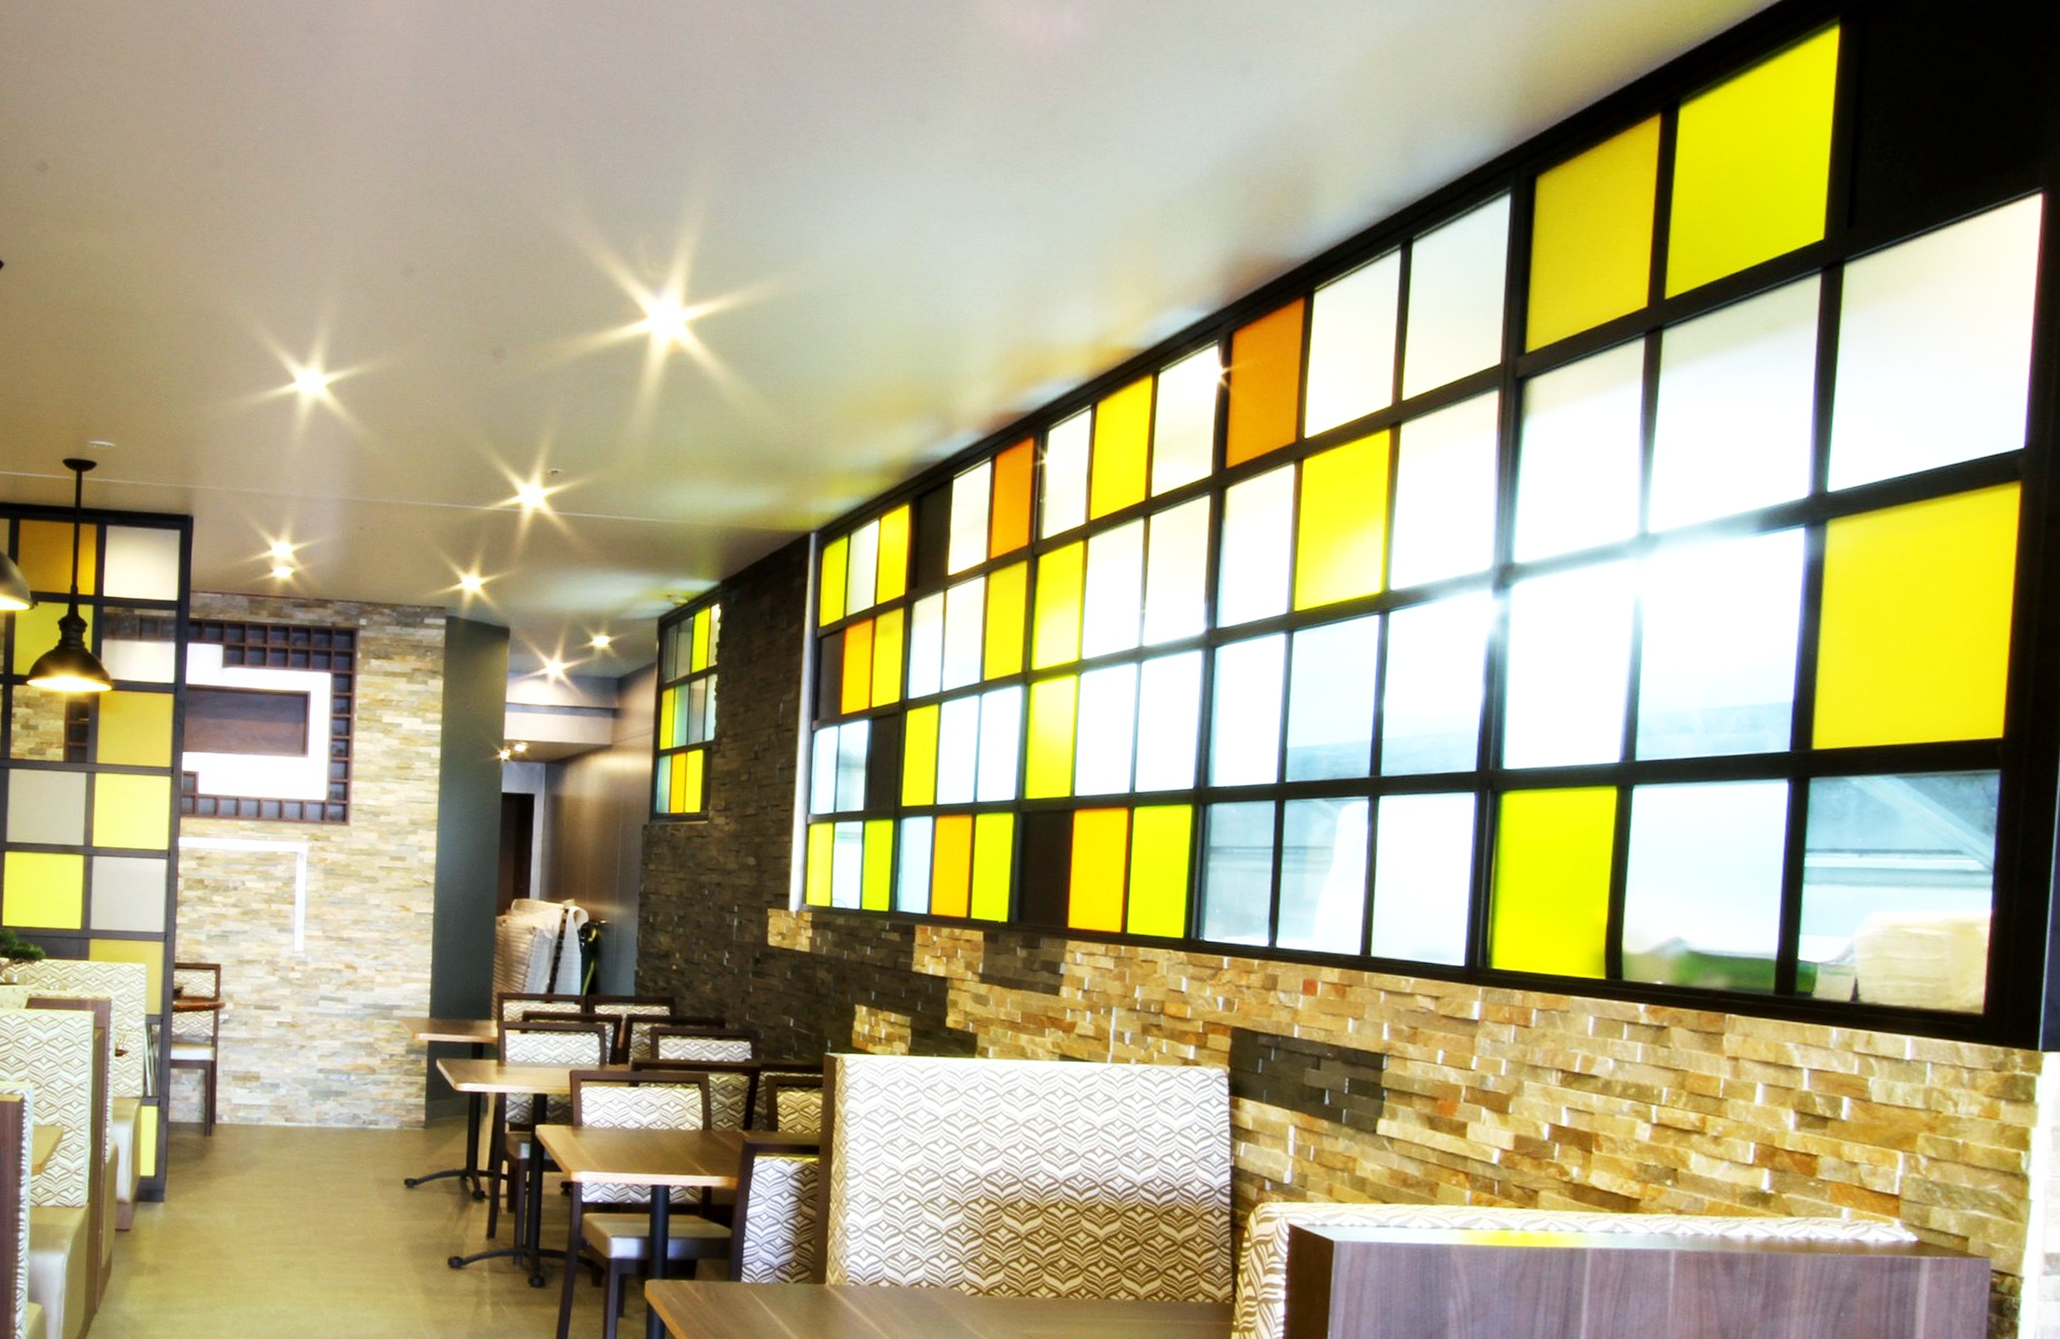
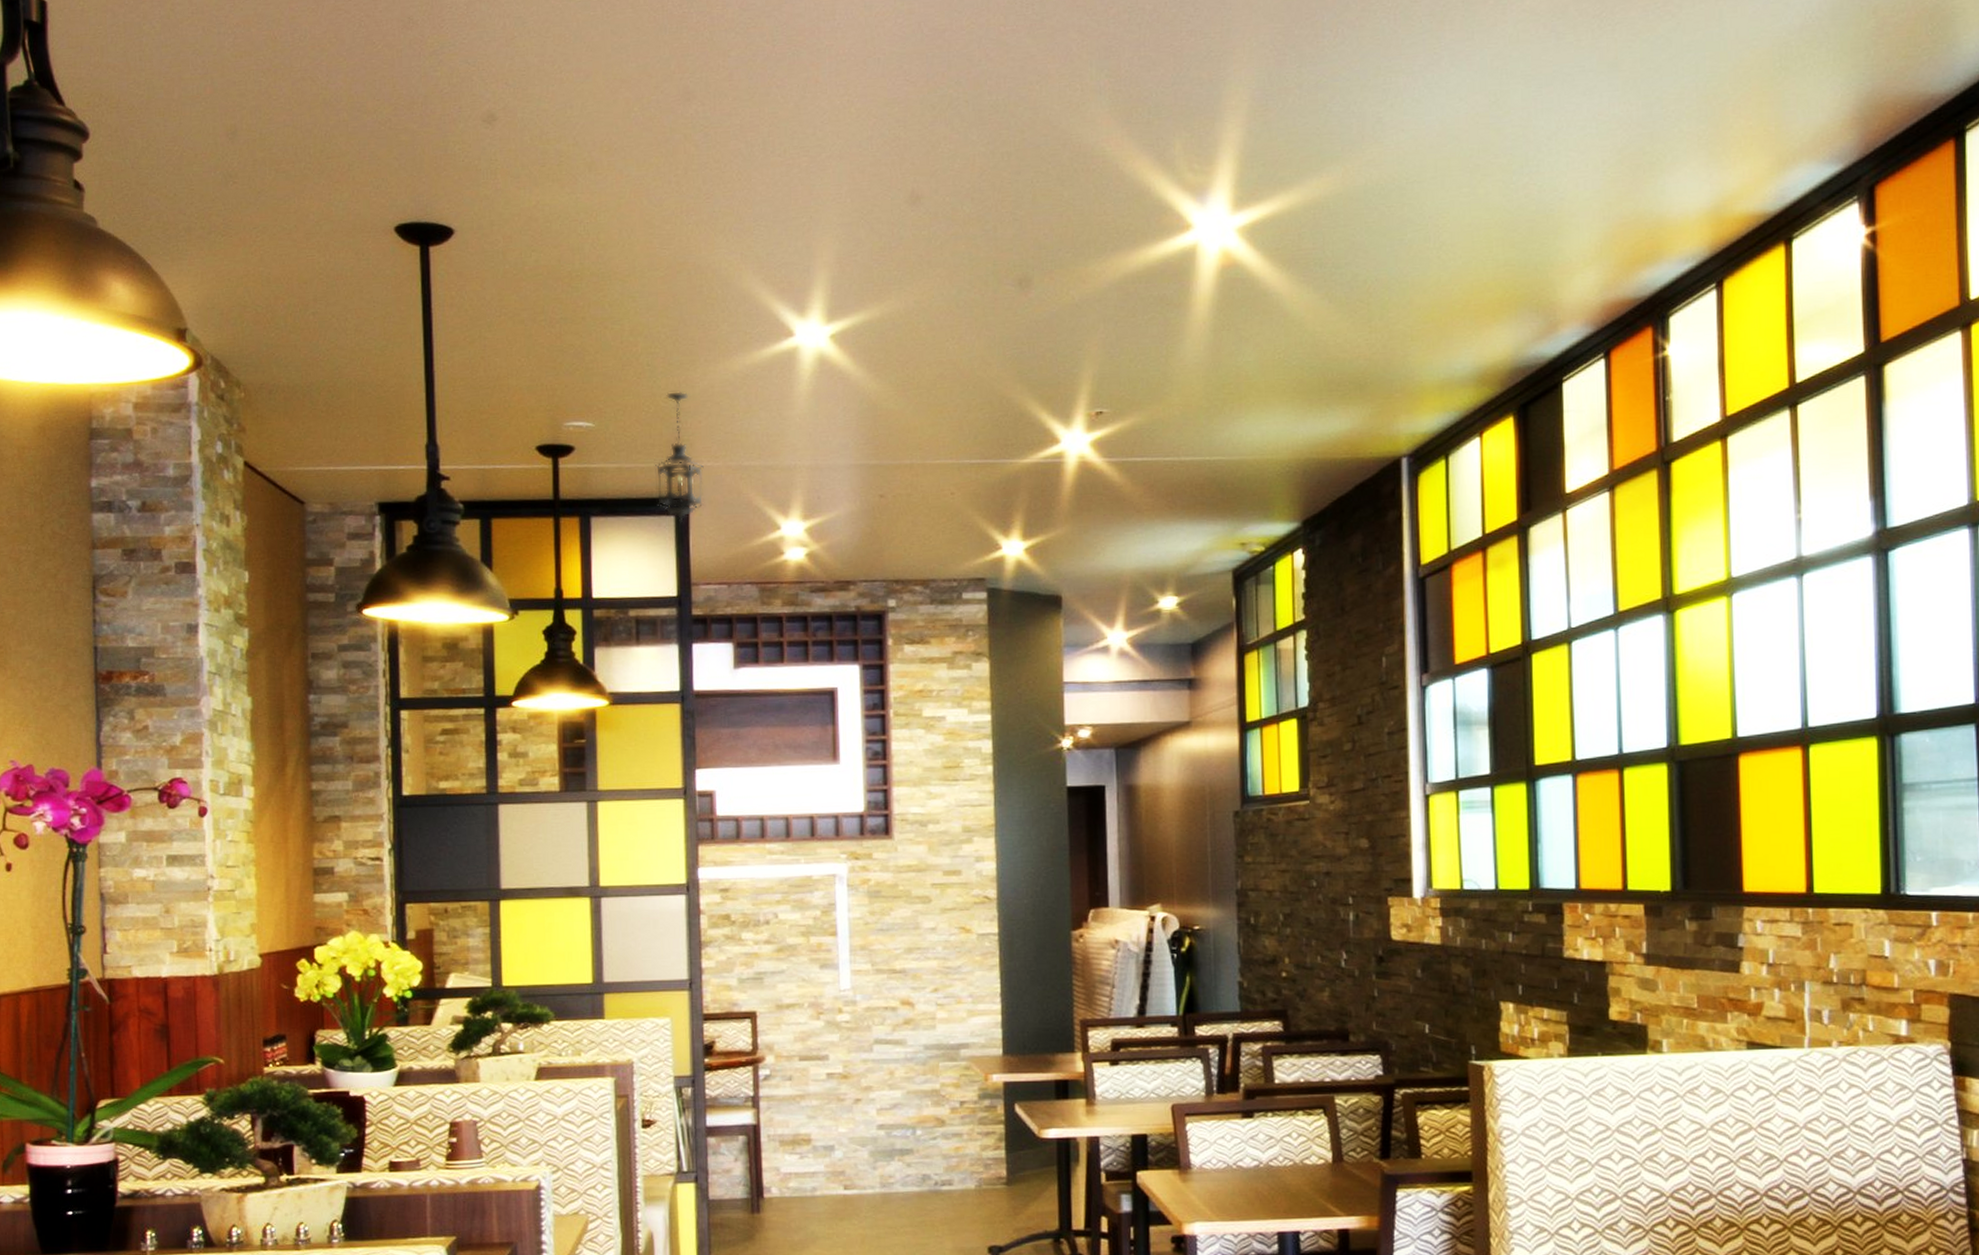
hanging lantern: none [164,421,208,538] -> present [655,391,704,524]

